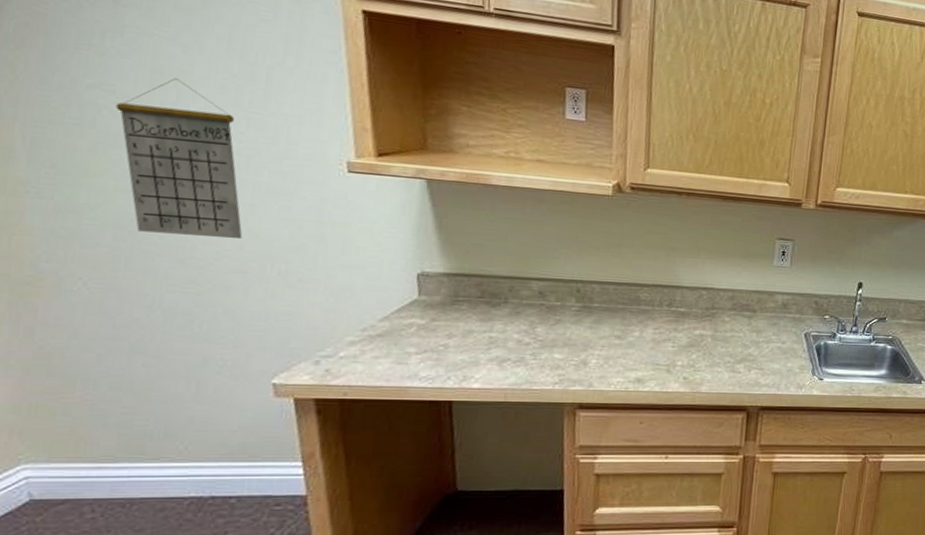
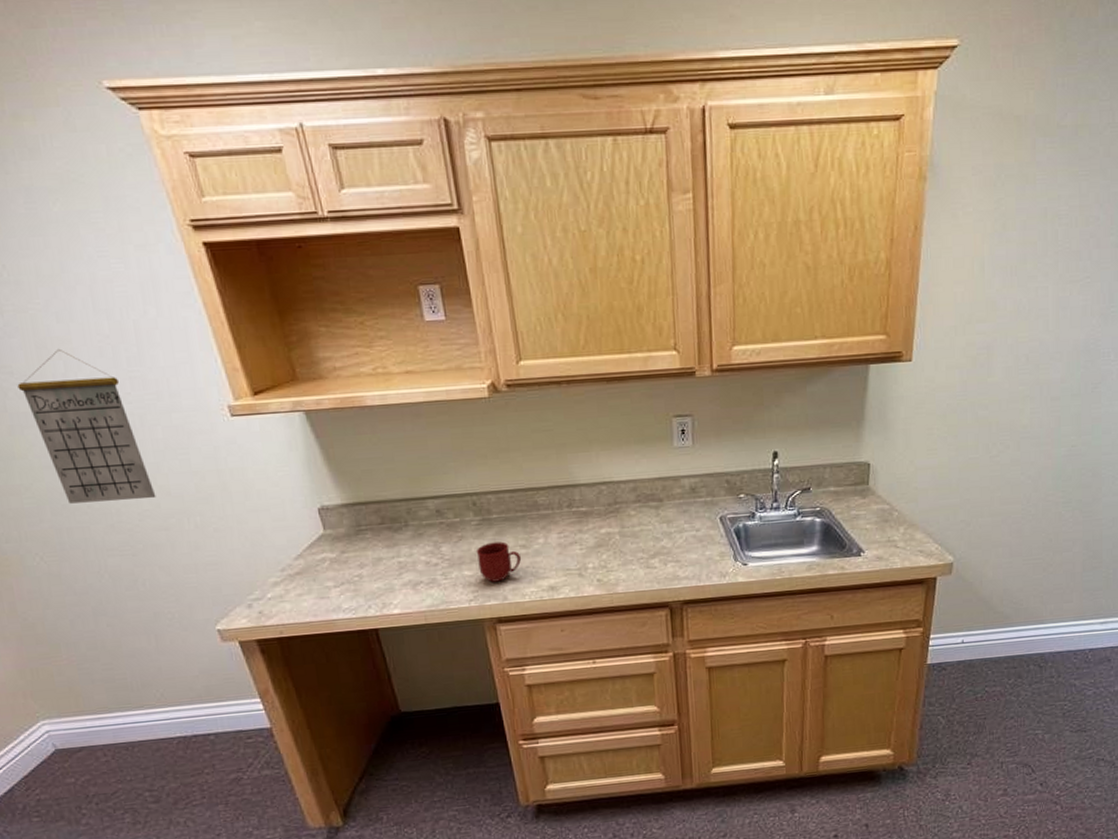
mug: none [570,329,615,368] -> present [476,541,522,582]

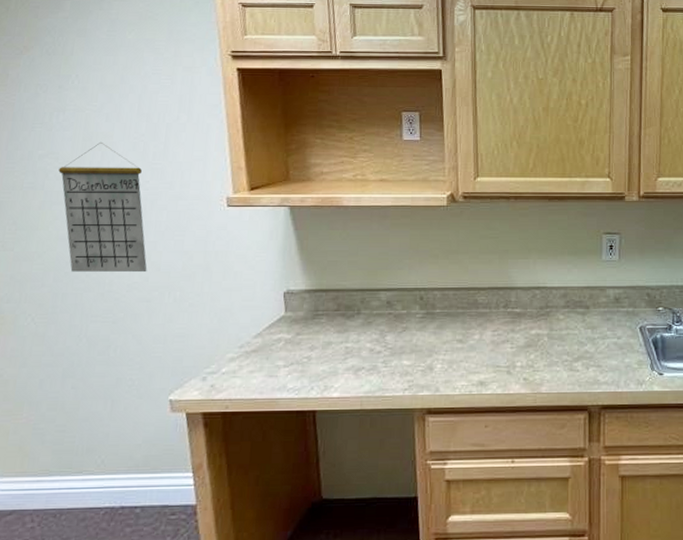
mug: present [476,541,522,582] -> none [416,335,457,373]

